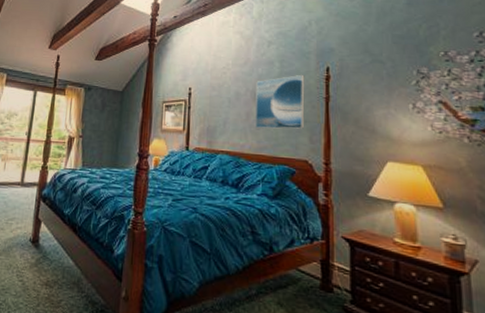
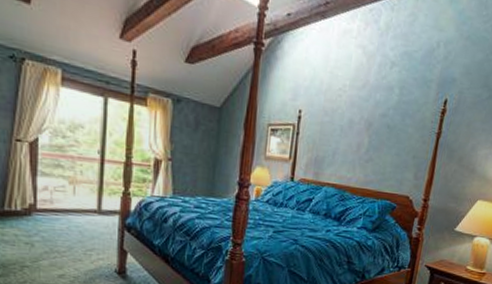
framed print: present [255,74,305,129] -> none [365,105,422,165]

